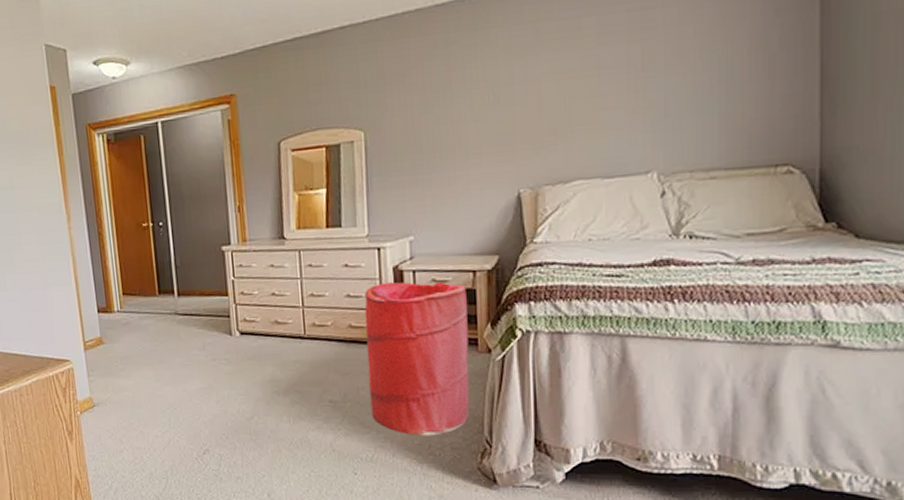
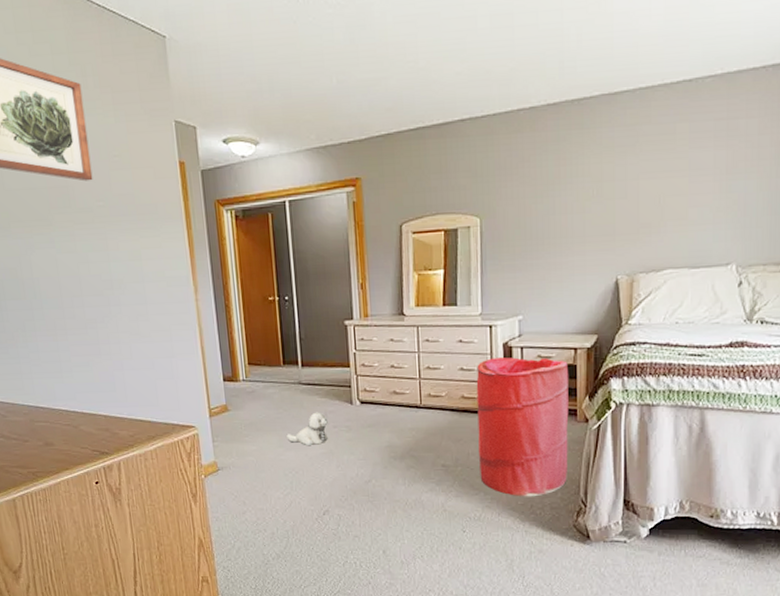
plush toy: none [163,344,207,380] -> present [286,412,328,445]

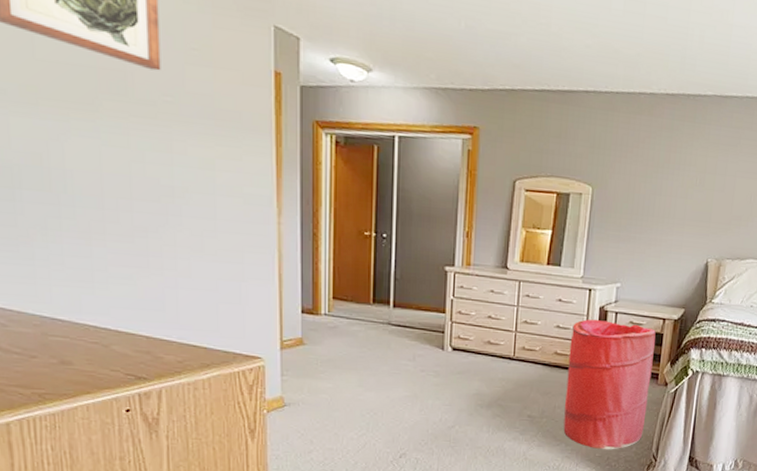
plush toy: present [286,412,328,445] -> none [368,354,415,387]

